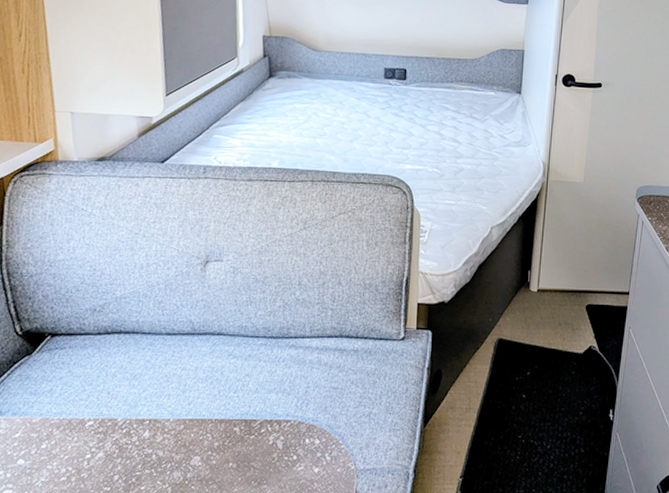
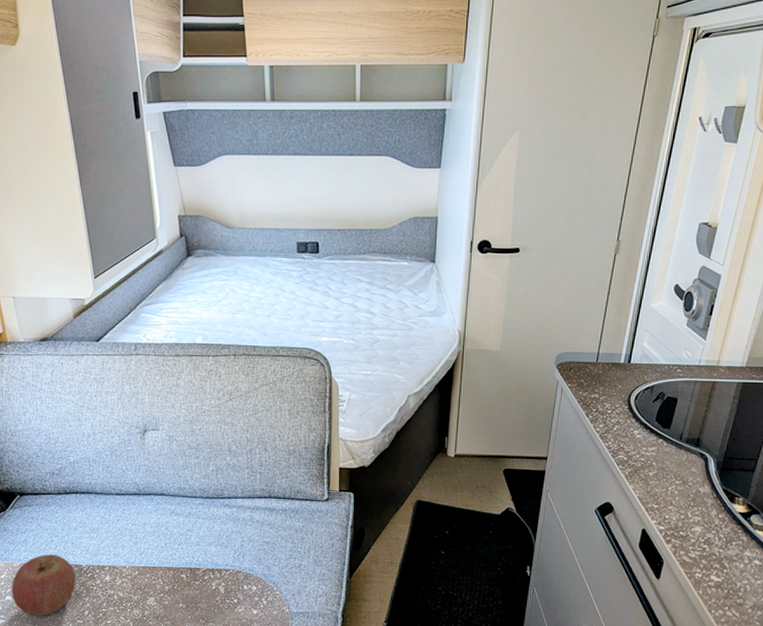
apple: none [25,407,108,483] -> present [11,554,76,616]

